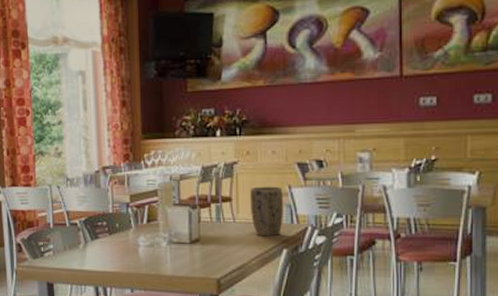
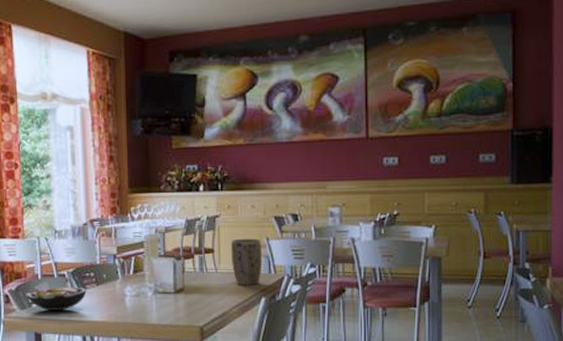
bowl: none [39,236,99,260] -> present [27,287,87,310]

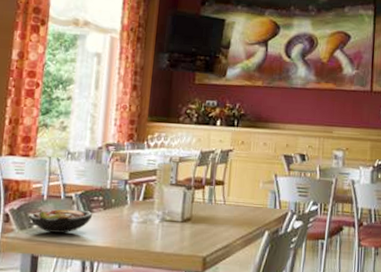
plant pot: present [230,238,263,286] -> none [240,173,270,220]

